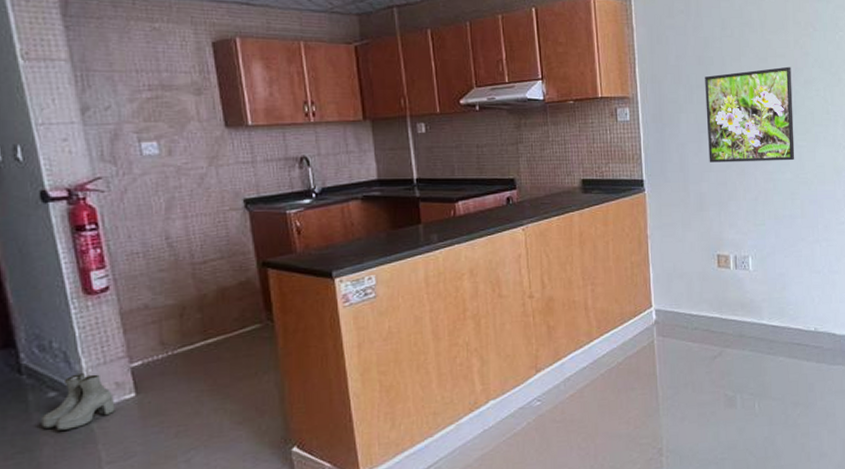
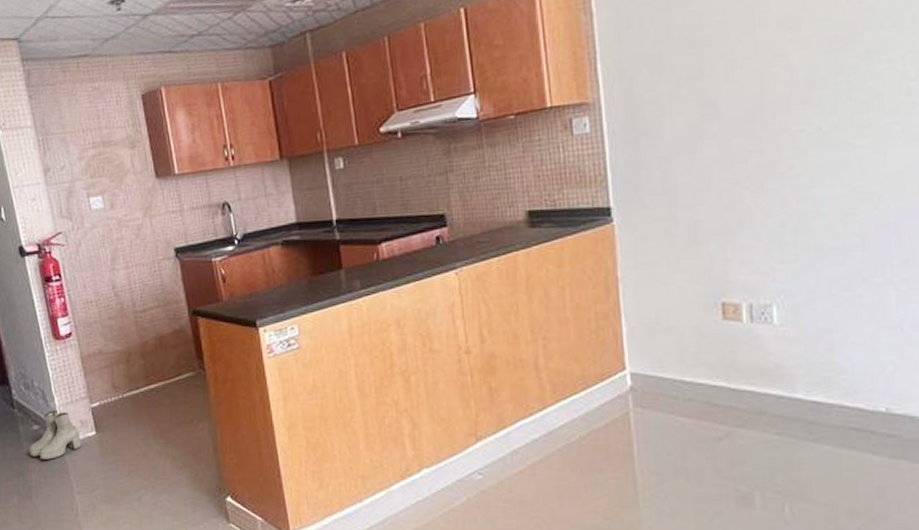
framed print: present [705,66,795,163] -> none [699,32,850,179]

